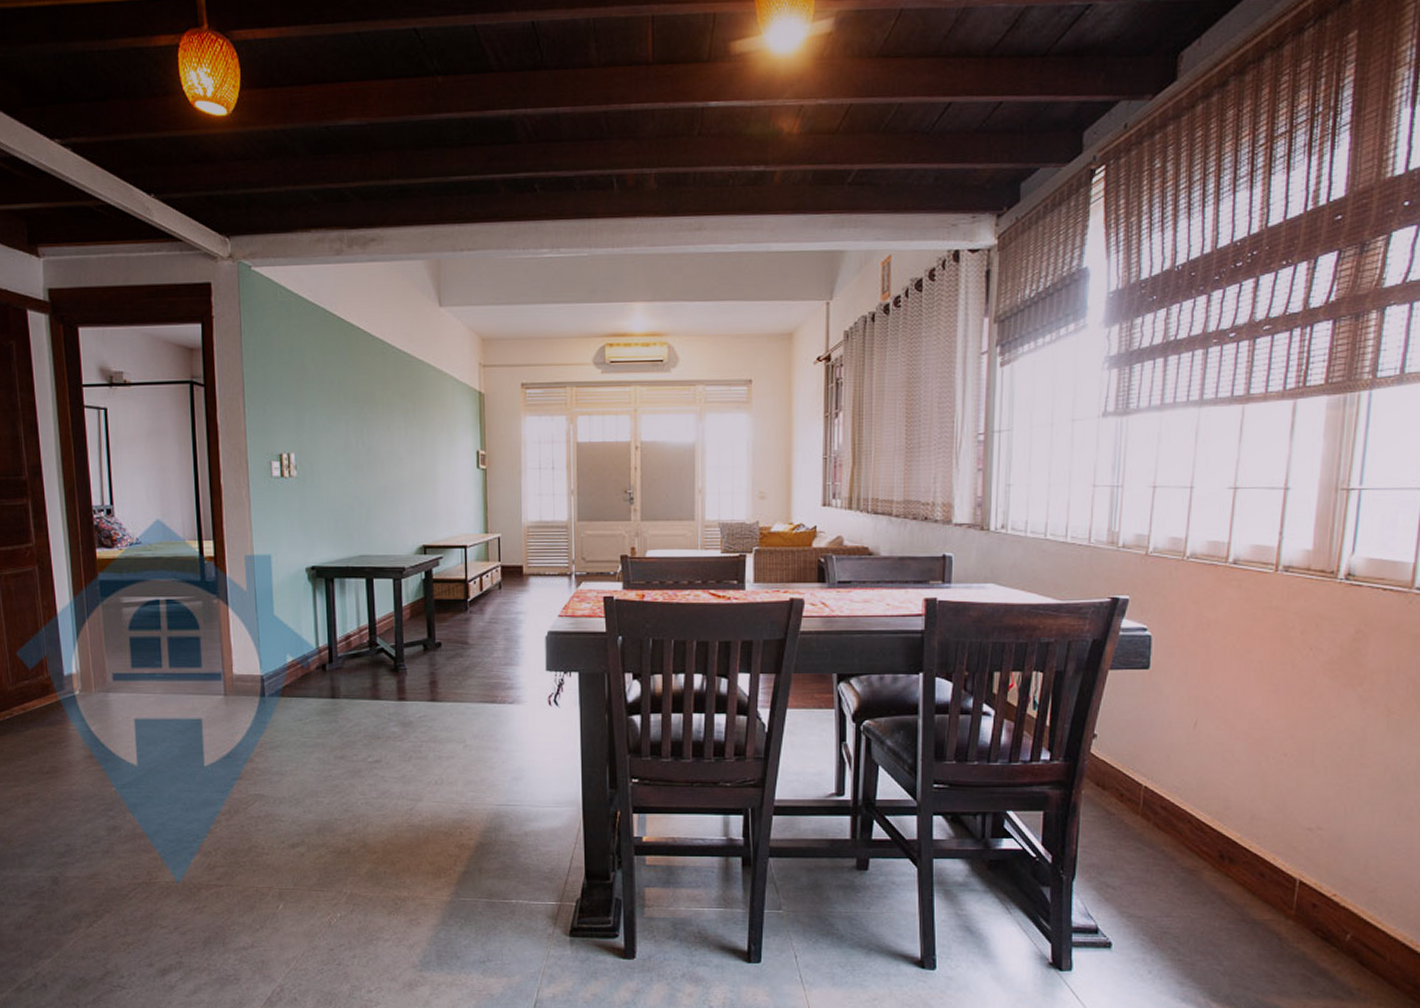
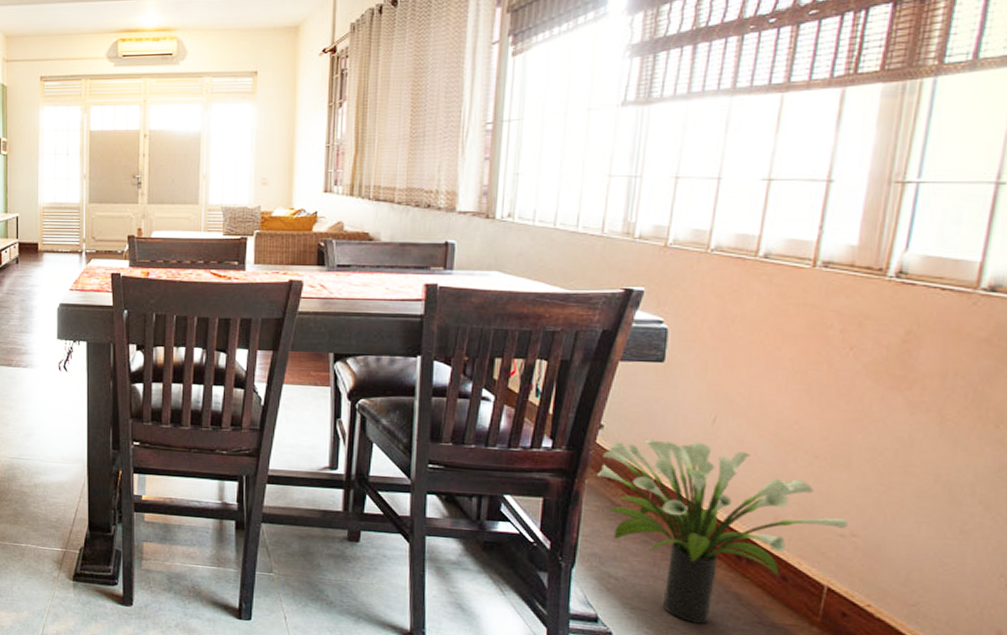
potted plant: none [1093,745,1314,926] -> present [597,438,848,624]

